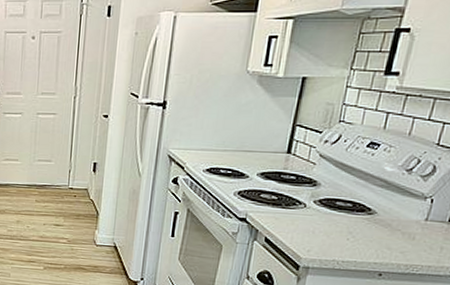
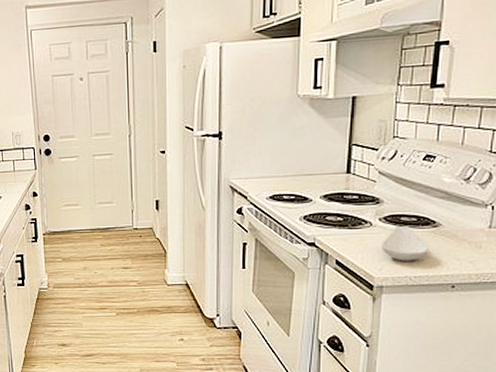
spoon rest: none [312,209,361,246] -> present [381,225,429,261]

